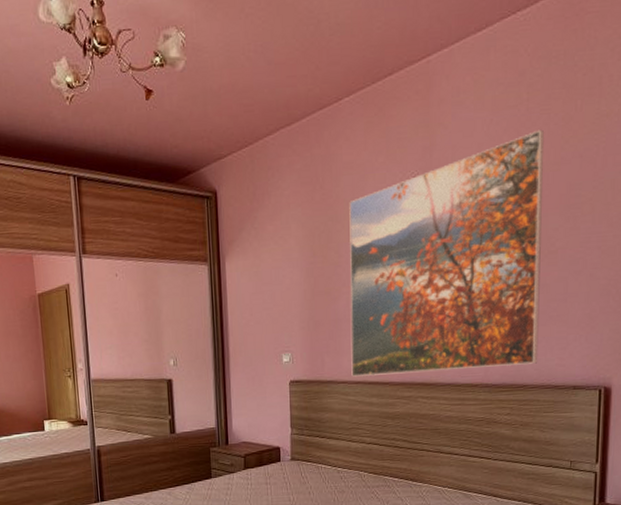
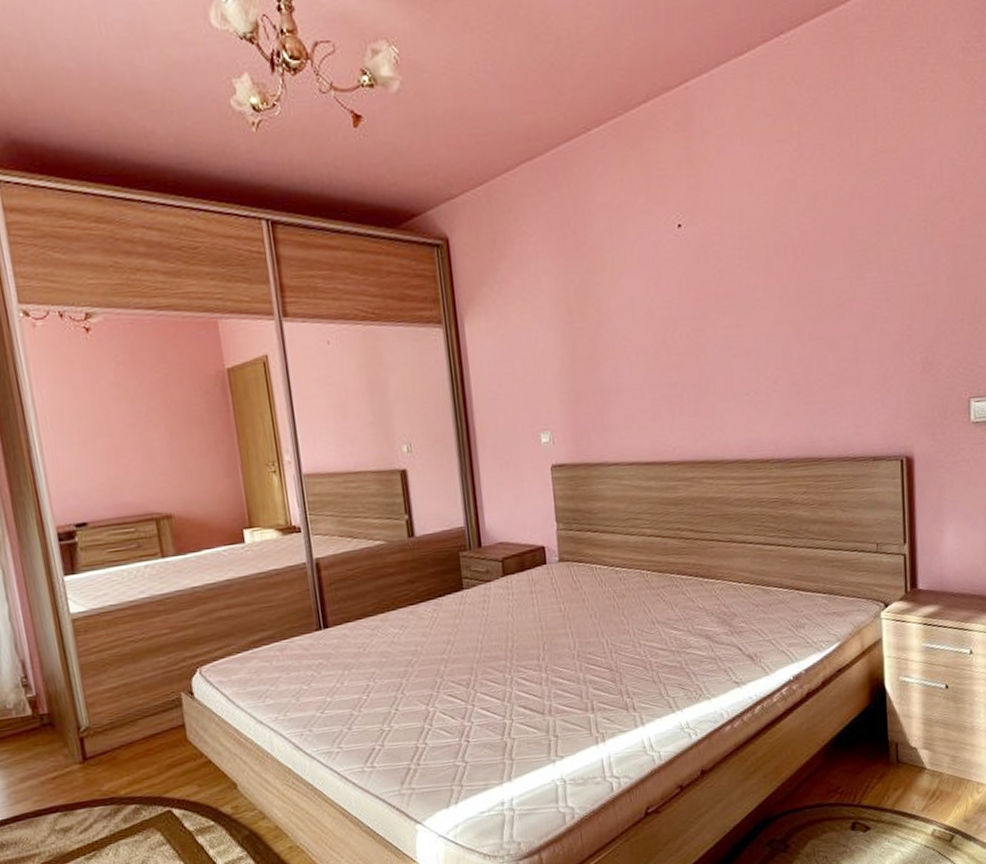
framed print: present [349,129,544,377] -> none [607,166,833,457]

